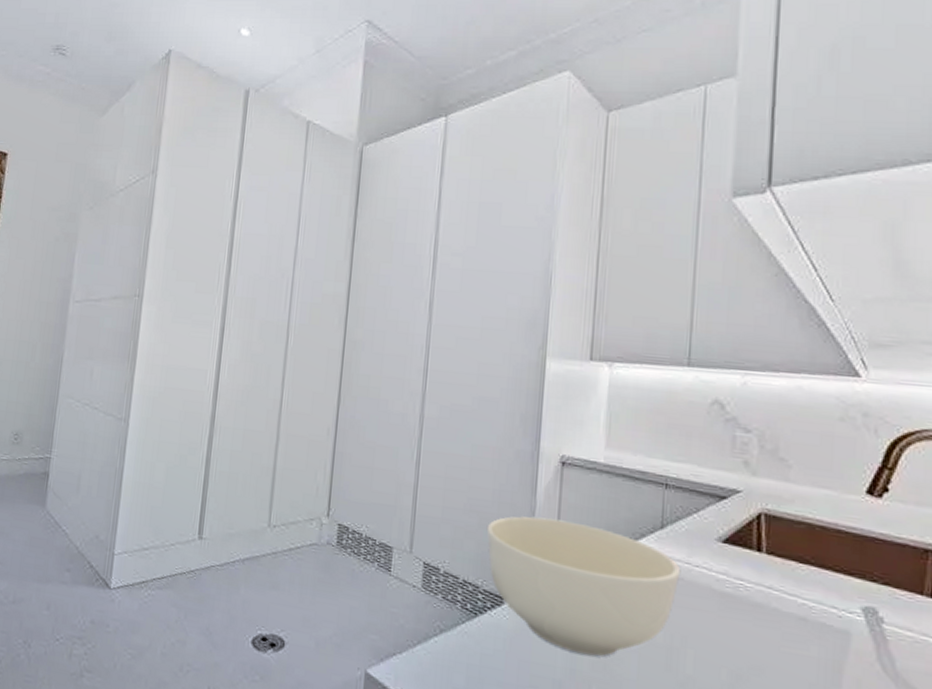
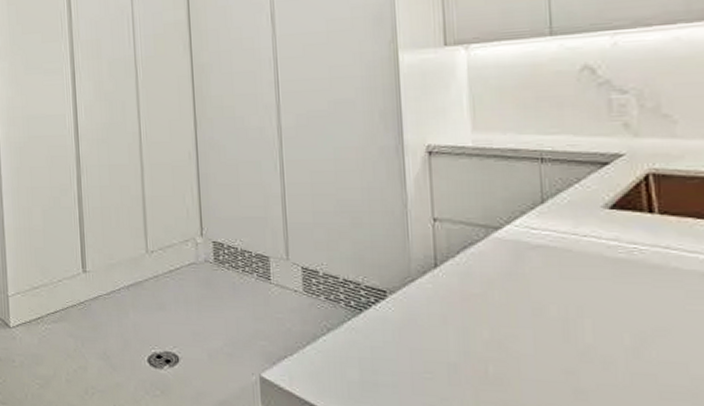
bowl: present [486,516,681,656] -> none [360,209,568,337]

